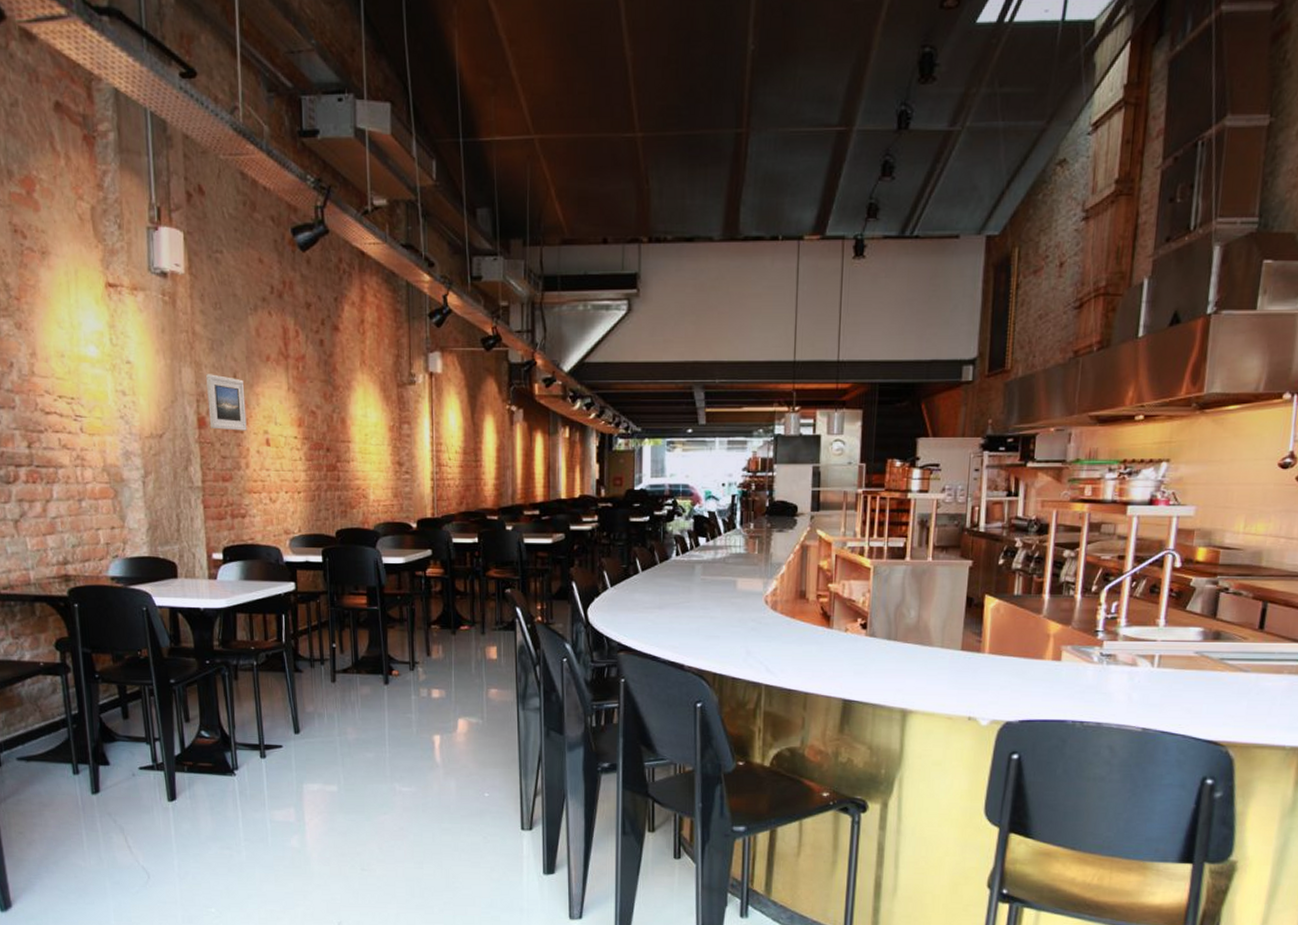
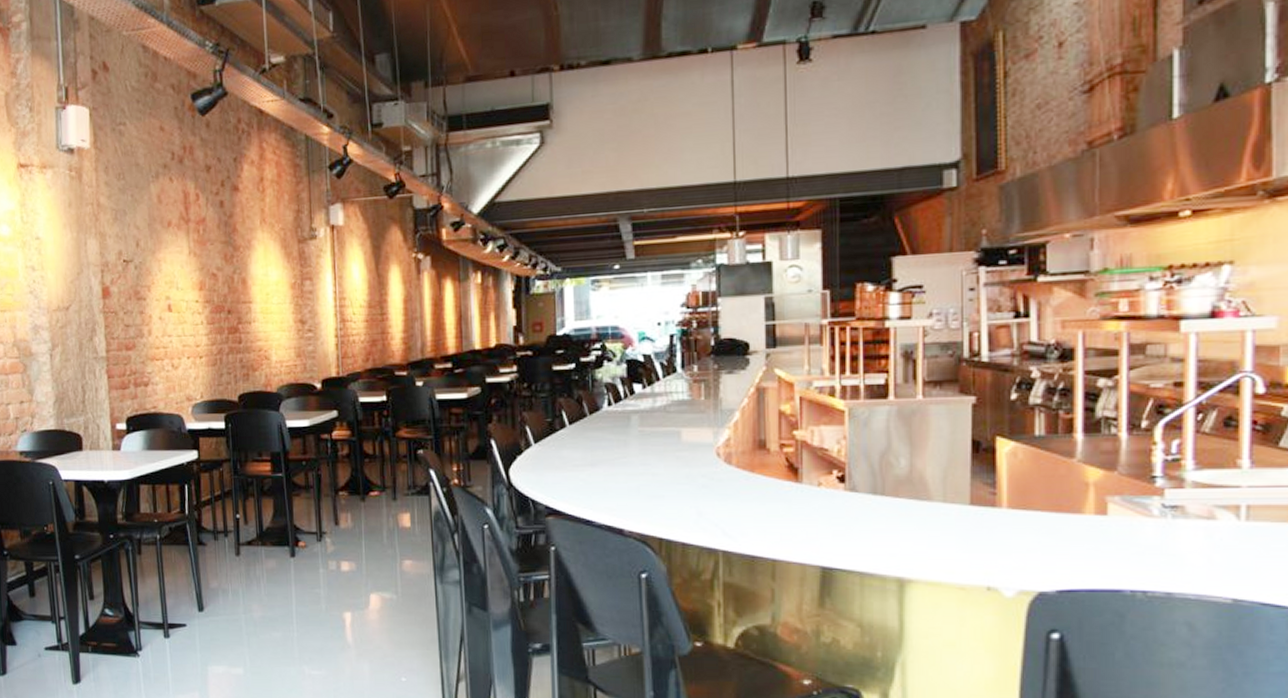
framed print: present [206,374,247,431] -> none [110,243,150,299]

